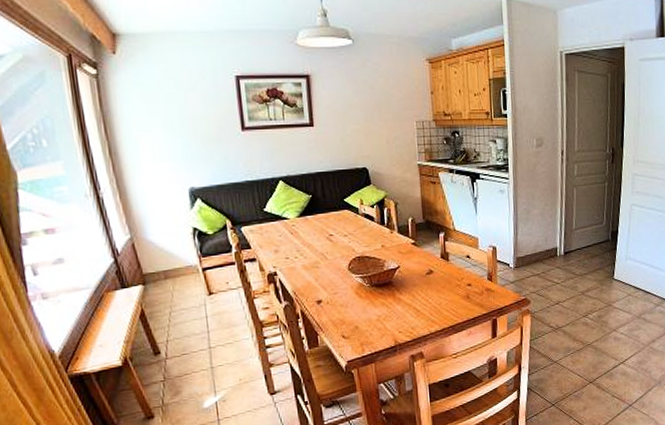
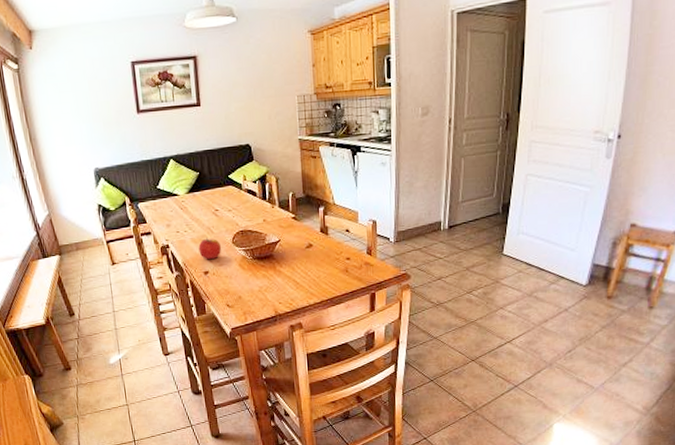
apple: none [311,264,337,288] -> present [198,238,222,260]

